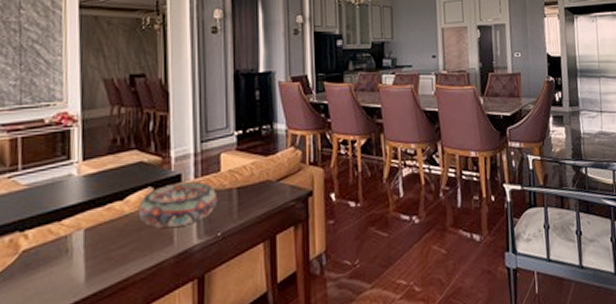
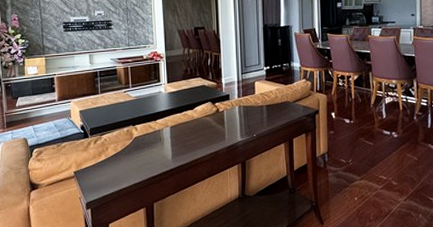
decorative bowl: present [138,182,218,228] -> none [202,100,254,129]

